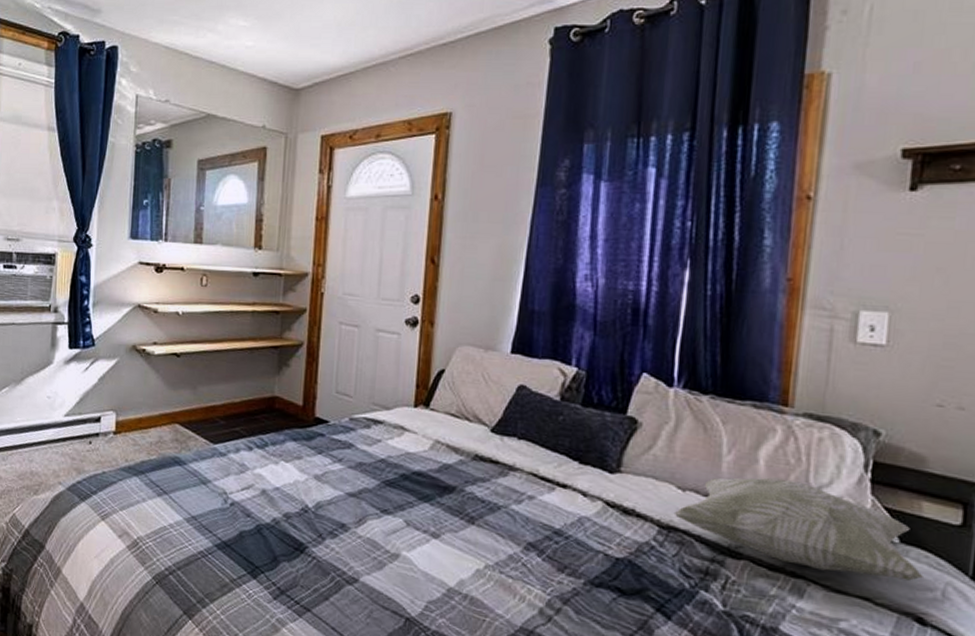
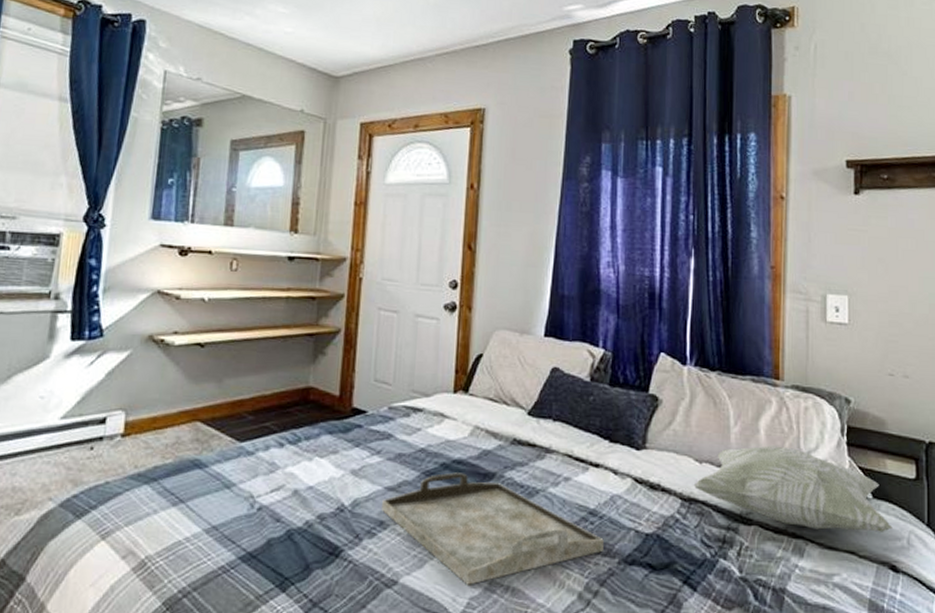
serving tray: none [343,483,569,590] -> present [382,472,604,585]

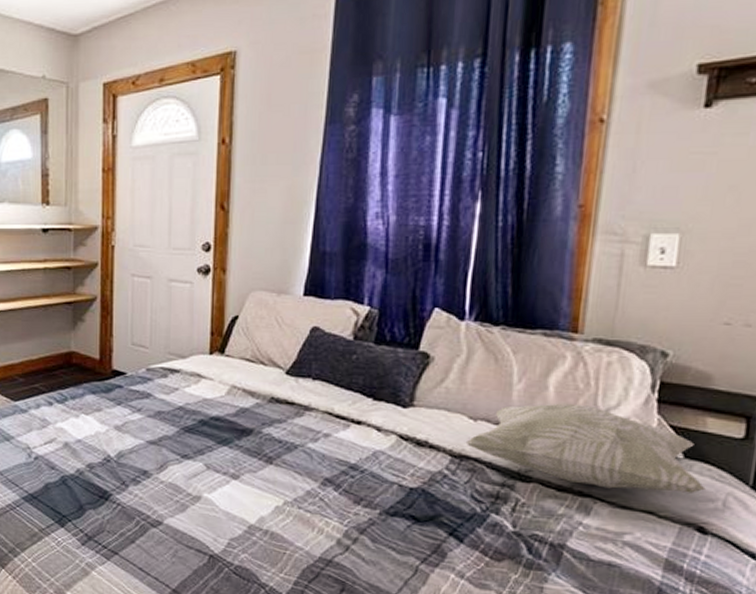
serving tray: present [382,472,604,585] -> none [145,428,365,528]

